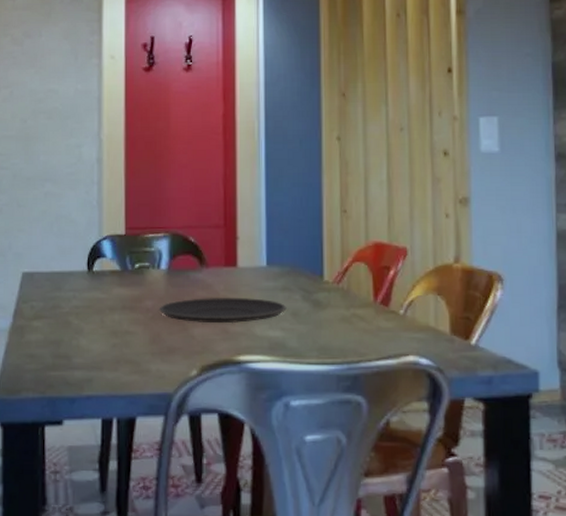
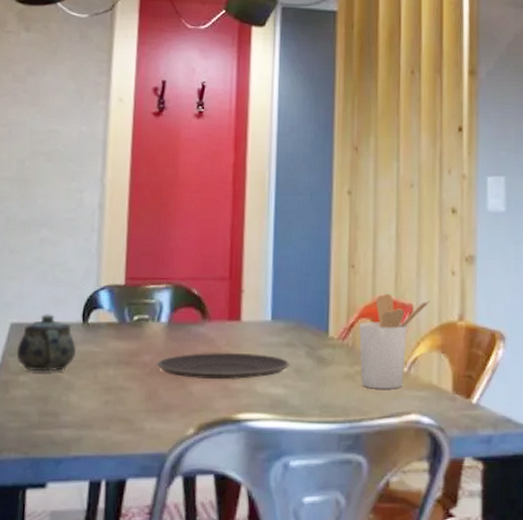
teapot: none [29,263,83,318] -> present [16,314,76,372]
utensil holder: none [354,237,424,331] -> present [359,293,430,389]

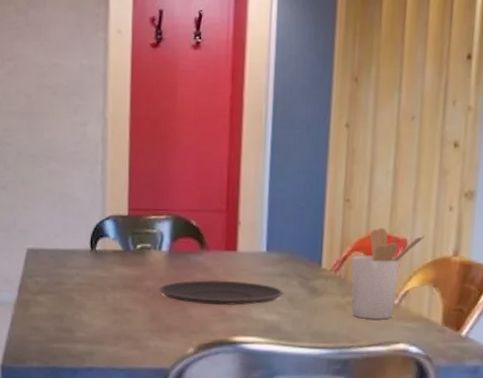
teapot: present [16,314,76,372] -> none [33,241,86,293]

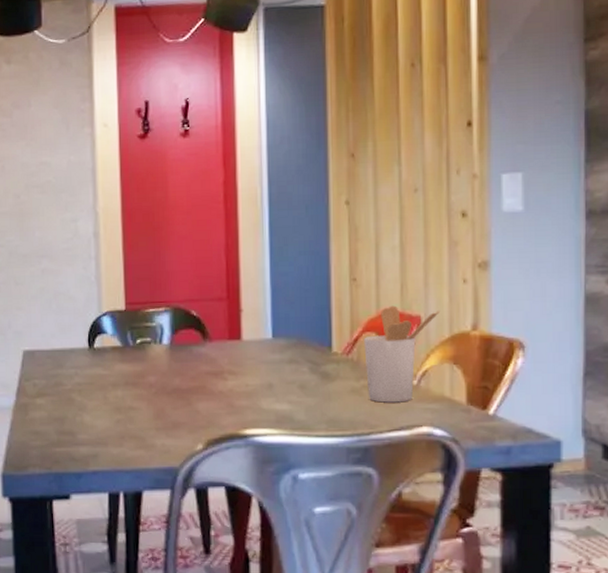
plate: present [159,280,284,306] -> none [162,371,294,398]

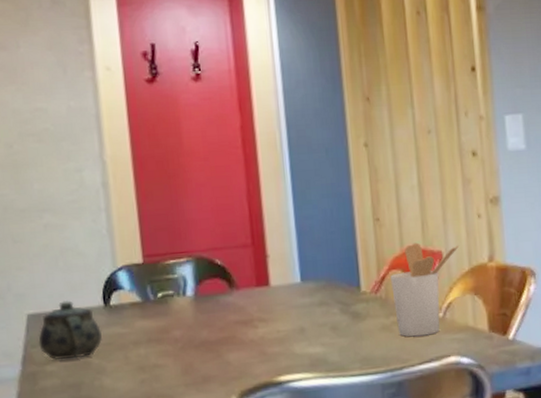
teapot: none [31,341,85,395] -> present [38,300,102,360]

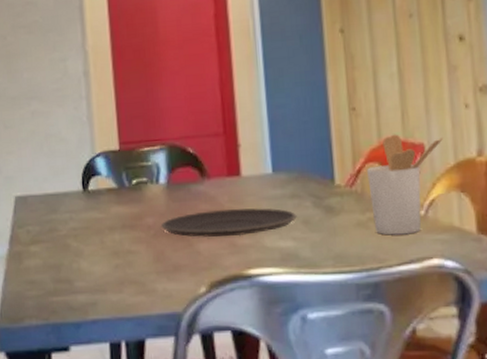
teapot: present [38,300,102,360] -> none [24,184,80,241]
plate: none [188,316,325,348] -> present [160,208,297,237]

